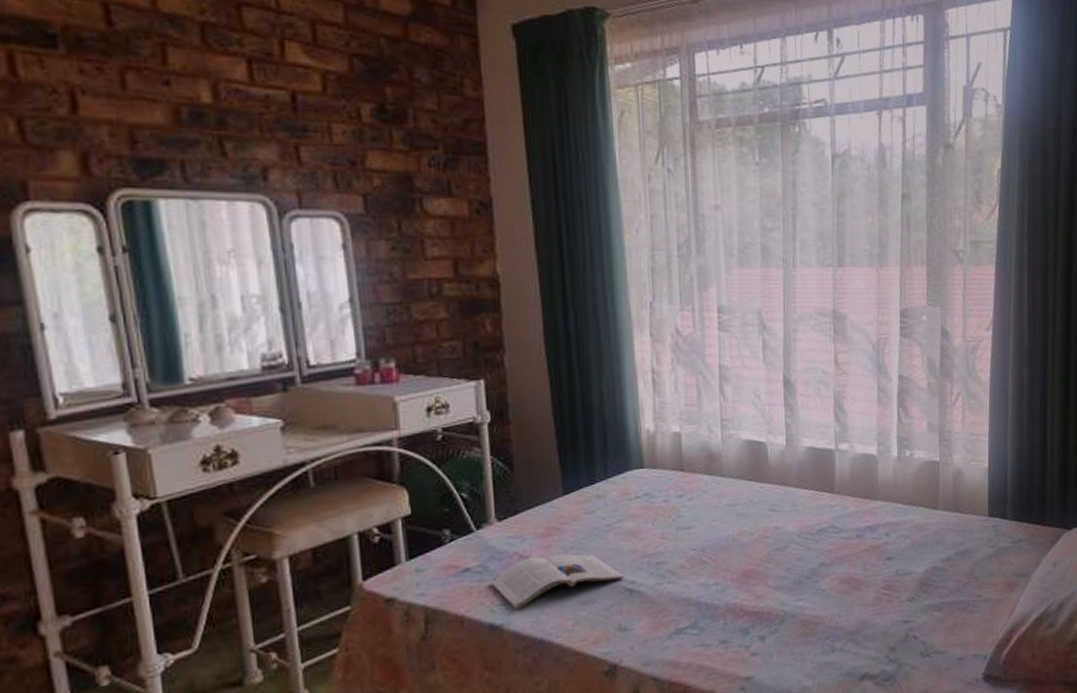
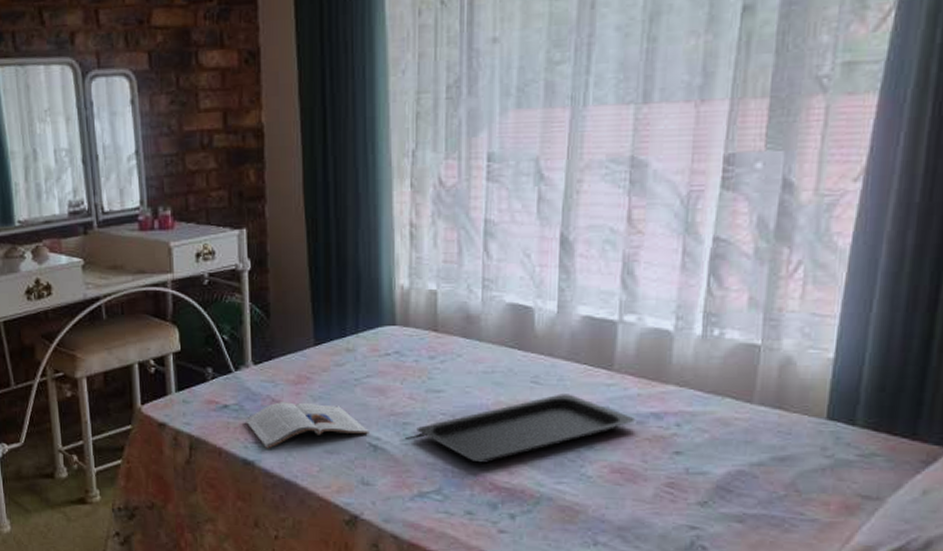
serving tray: none [670,517,856,592] -> present [416,394,636,463]

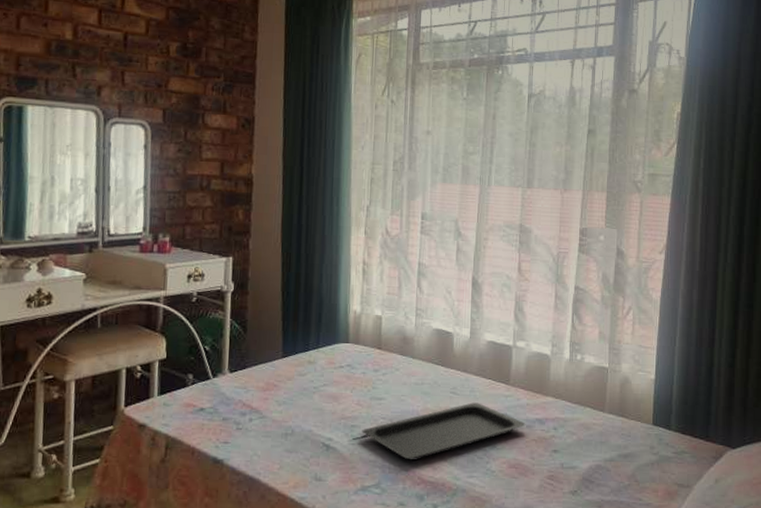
magazine: present [245,402,369,449] -> none [218,406,324,449]

